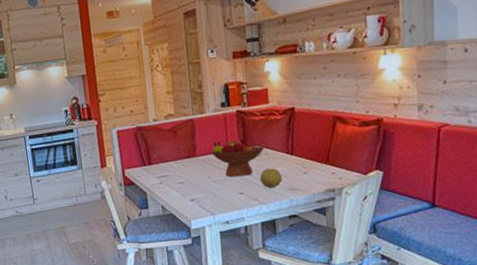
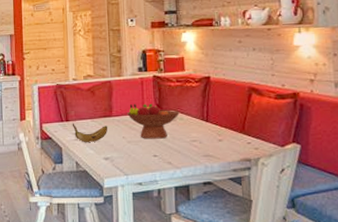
banana: none [155,165,193,185] -> present [72,122,108,142]
fruit: present [259,168,282,189] -> none [174,133,197,153]

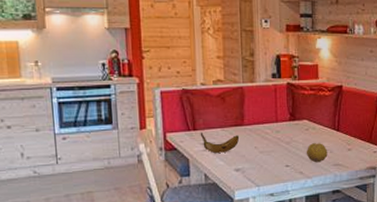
fruit bowl: present [126,103,181,139] -> none [258,112,313,149]
fruit: none [174,133,197,153] -> present [306,143,328,163]

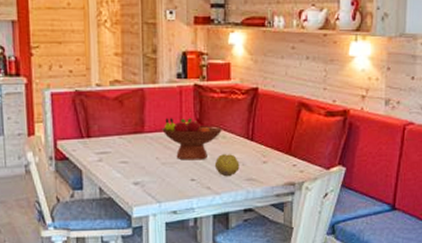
banana: present [200,131,240,153] -> none [94,139,139,164]
fruit bowl: none [258,112,313,149] -> present [161,118,223,161]

